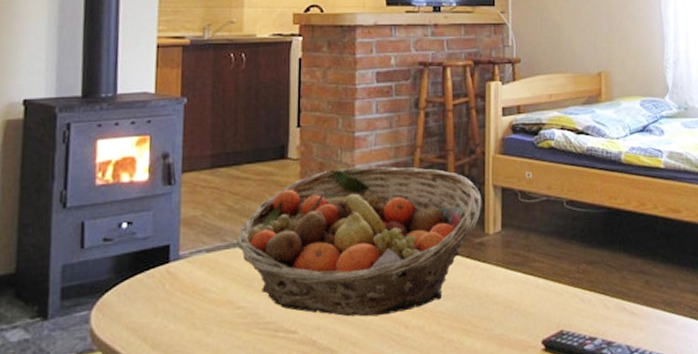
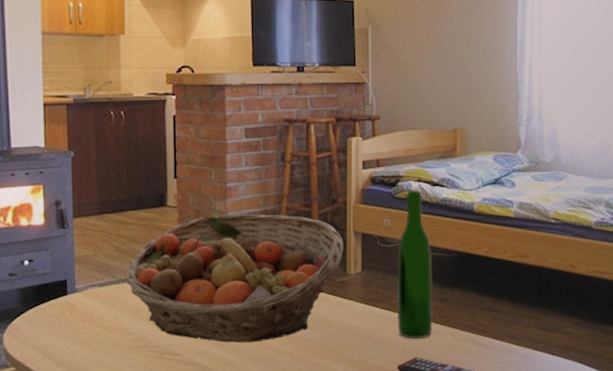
wine bottle: none [539,138,581,309] -> present [396,190,434,340]

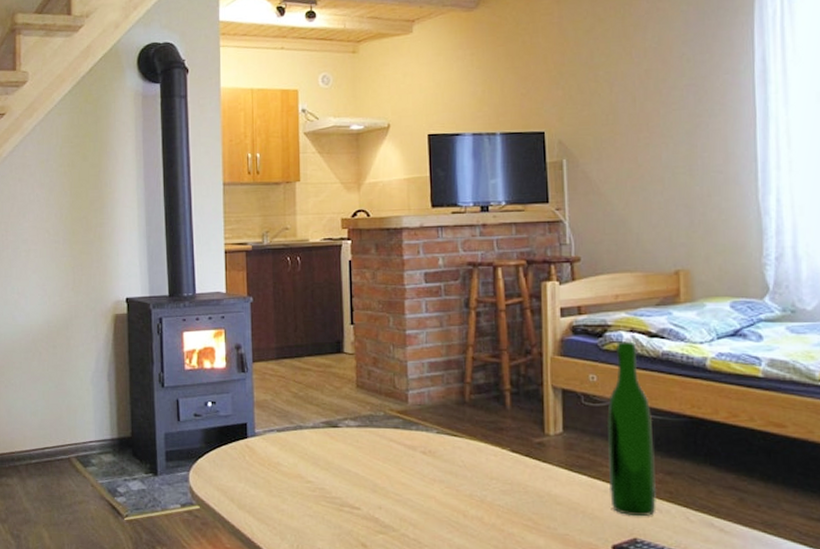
fruit basket: present [124,214,344,343] -> none [302,363,541,503]

